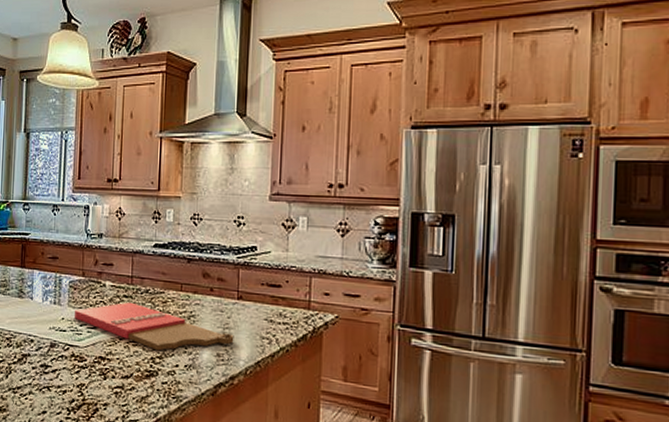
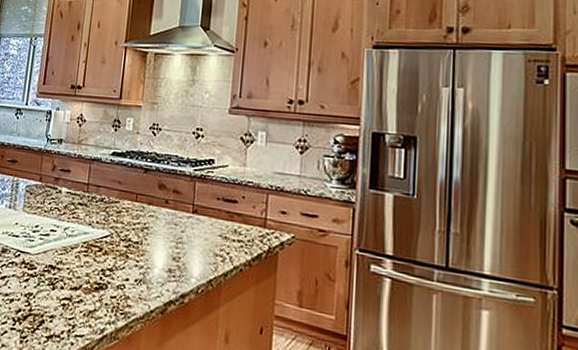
cutting board: present [75,302,234,351] -> none [28,210,187,263]

